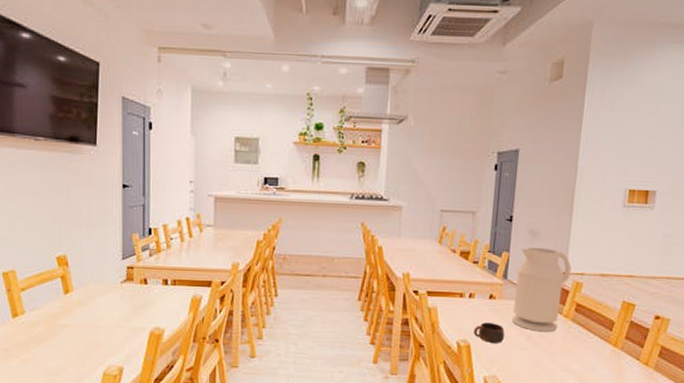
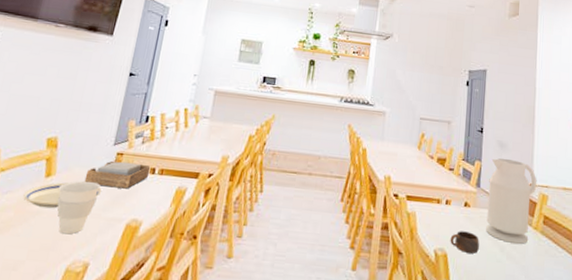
plate: none [48,297,121,321] -> present [23,182,102,208]
cup: none [79,295,118,344] -> present [57,181,101,235]
napkin holder: none [101,274,163,300] -> present [84,160,151,189]

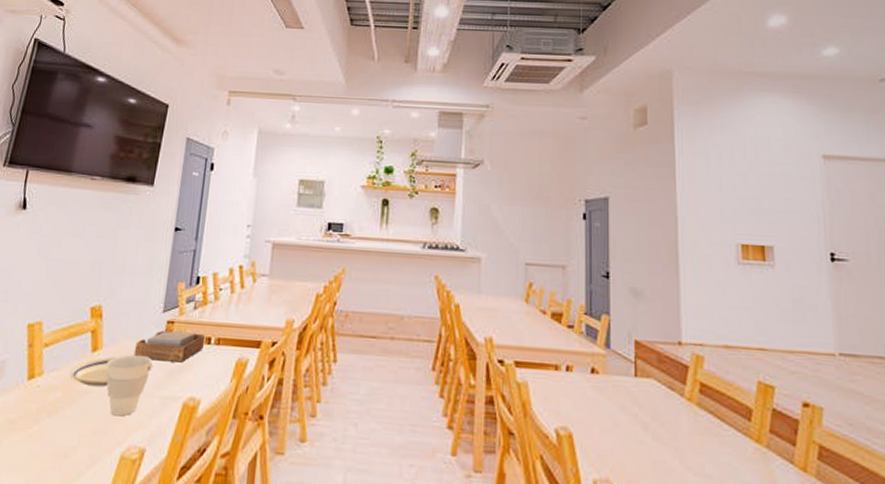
cup: present [450,231,479,254] -> none [575,404,614,433]
water jug: present [486,158,537,244] -> none [622,309,687,420]

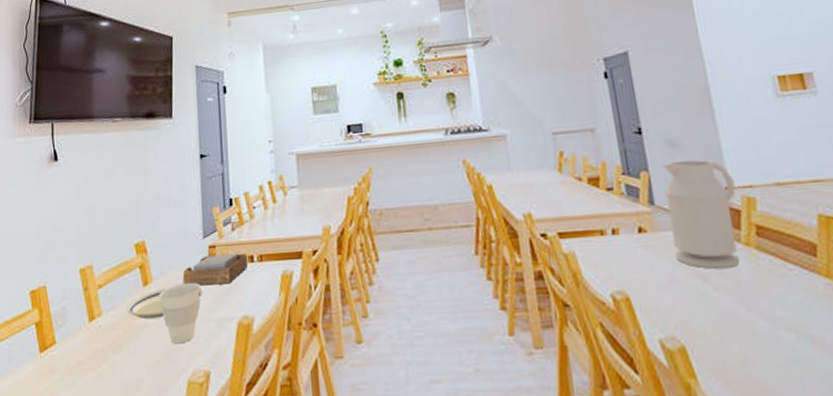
water jug: none [622,309,687,420] -> present [664,160,740,269]

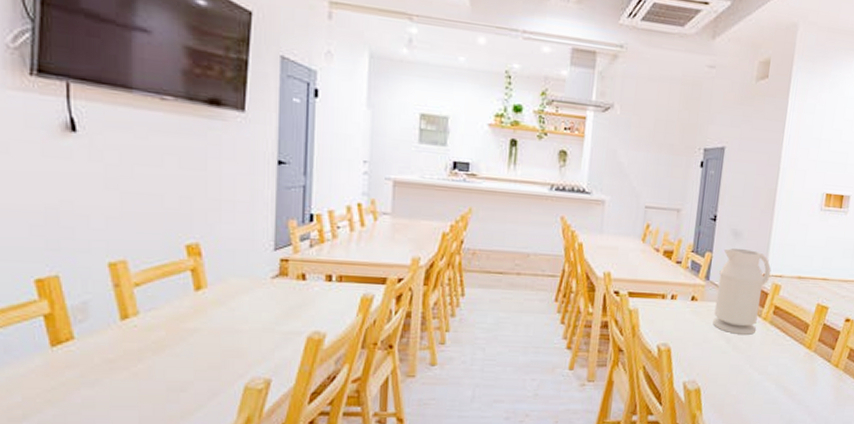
plate: present [127,287,204,319] -> none [172,295,271,324]
cup: present [159,282,201,344] -> none [214,292,267,352]
napkin holder: present [182,253,249,286] -> none [245,268,326,299]

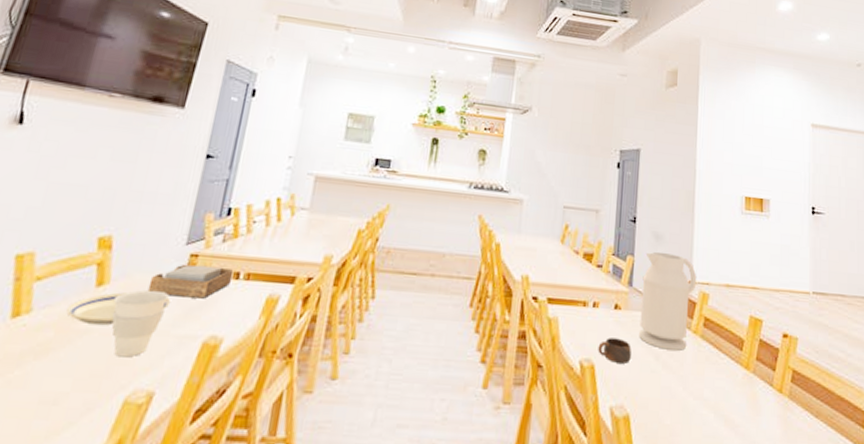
plate: none [172,295,271,324] -> present [66,292,171,325]
cup: none [214,292,267,352] -> present [111,290,169,358]
napkin holder: none [245,268,326,299] -> present [147,264,234,299]
cup: none [674,325,705,347] -> present [598,338,631,364]

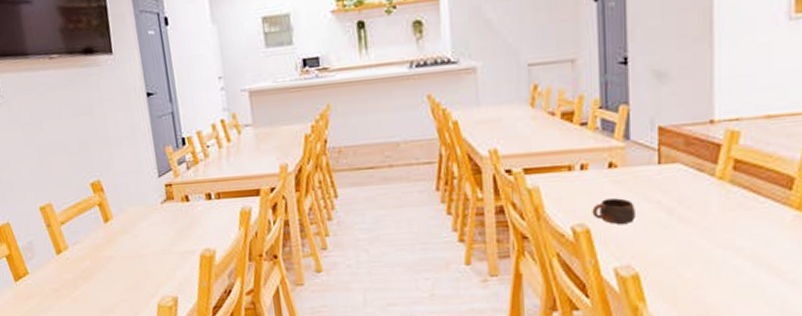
plate: present [66,292,171,325] -> none [91,223,165,252]
cup: present [111,290,169,358] -> none [120,218,162,274]
napkin holder: present [147,264,234,299] -> none [142,191,206,222]
water jug: present [639,251,697,351] -> none [643,92,721,203]

